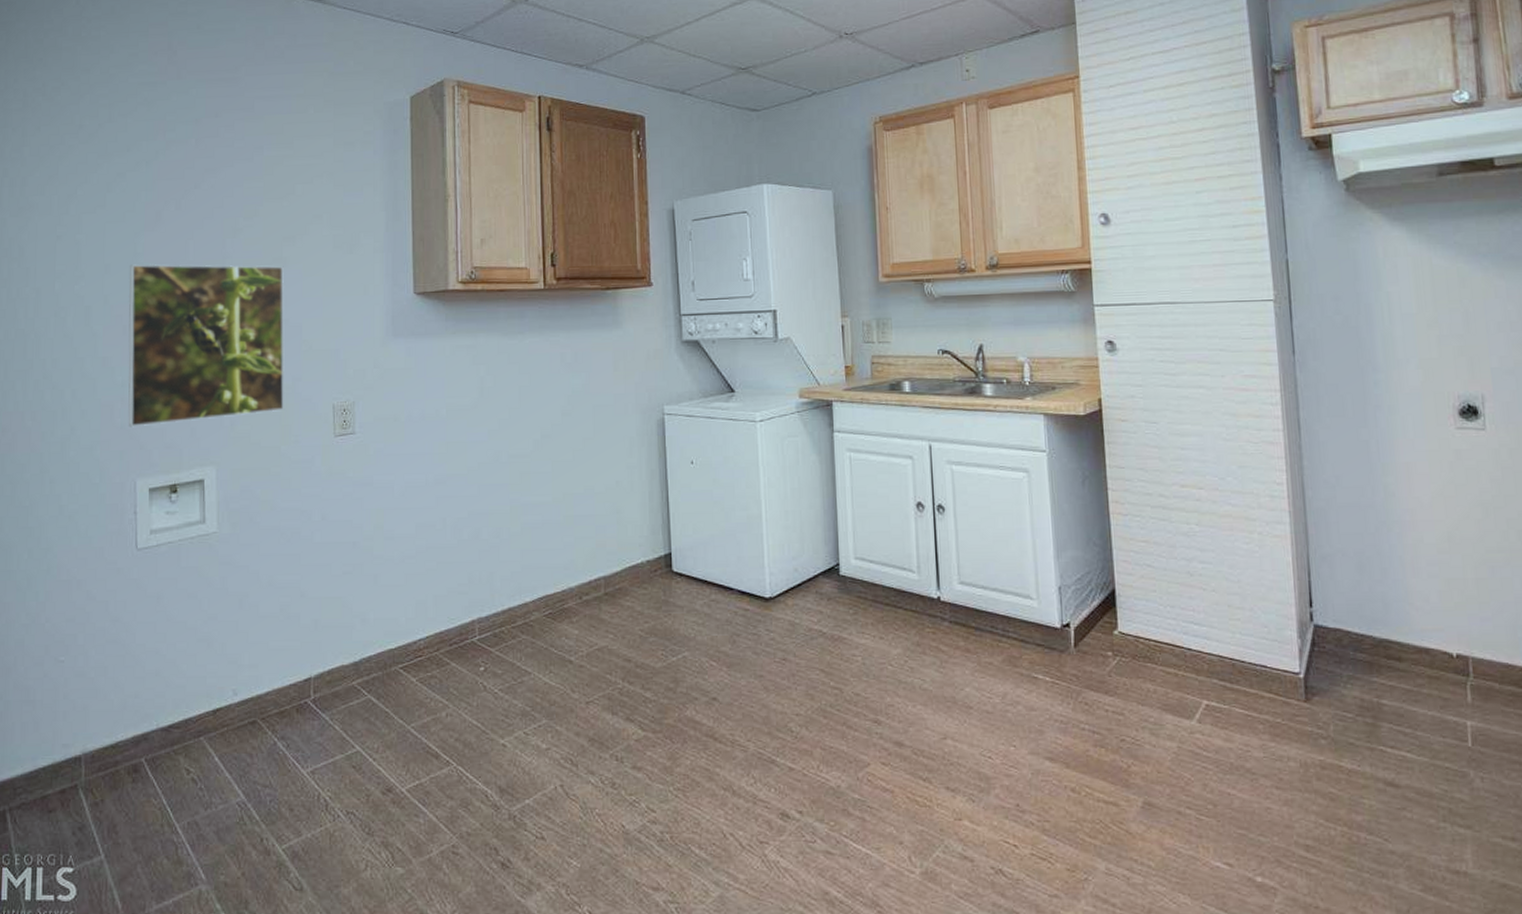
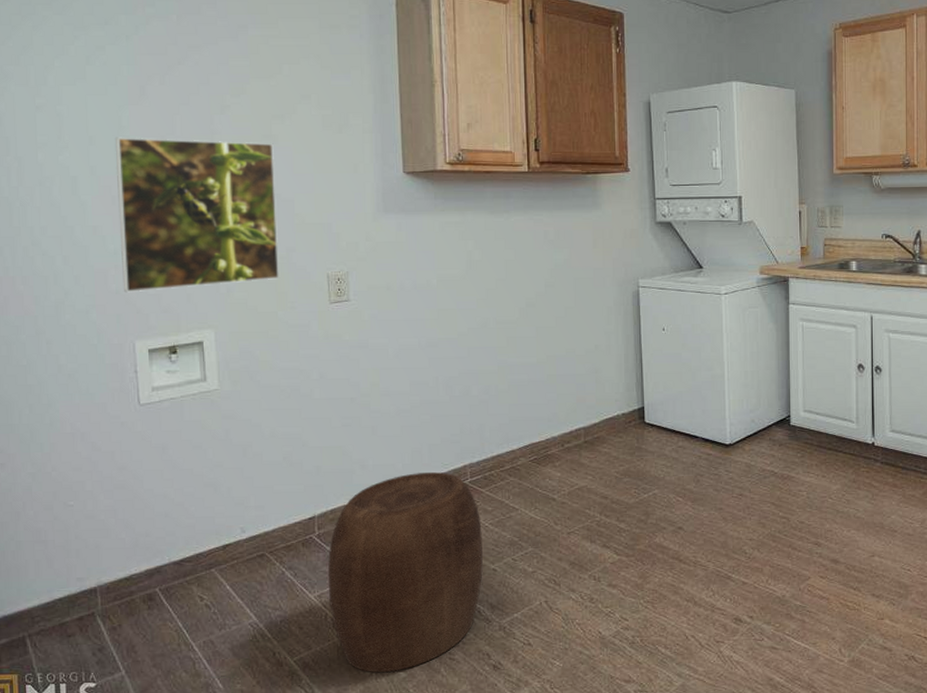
stool: none [323,628,491,866] -> present [328,472,483,672]

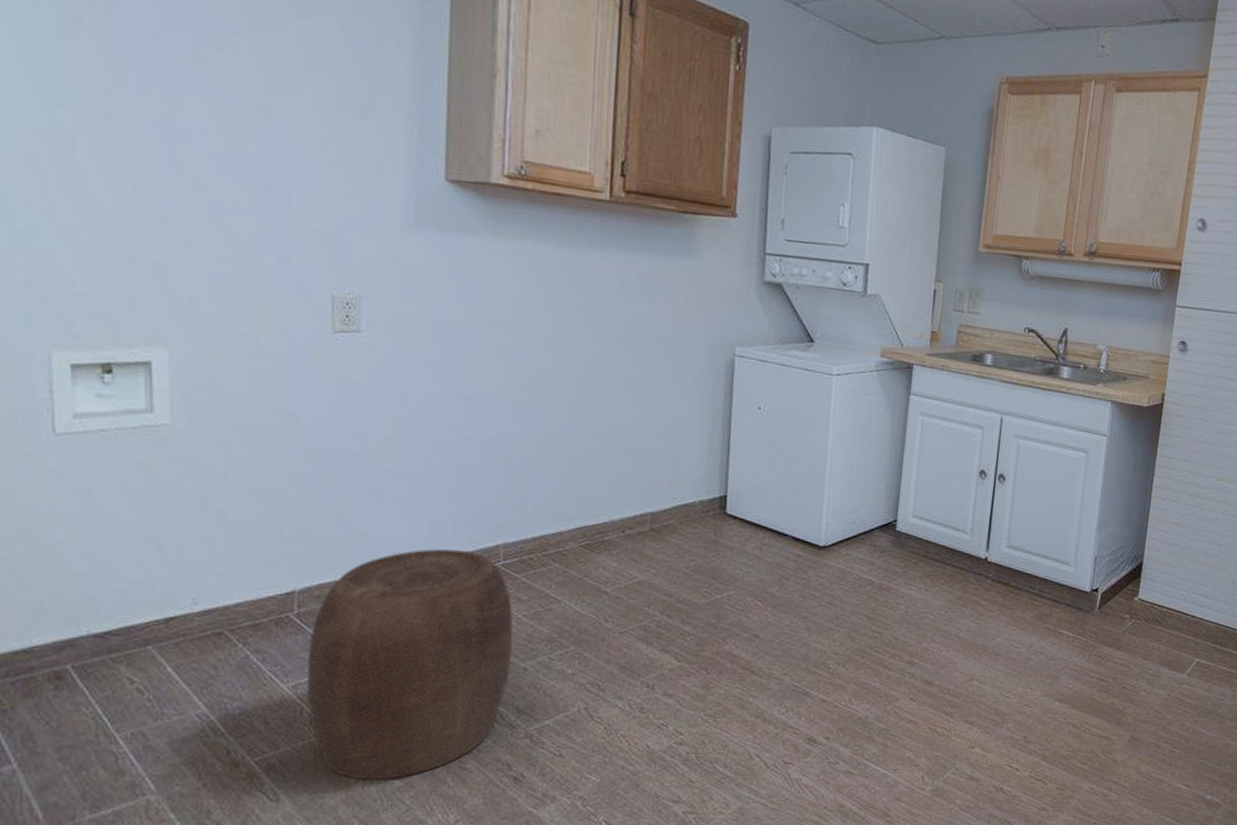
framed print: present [115,137,279,293] -> none [33,77,269,294]

